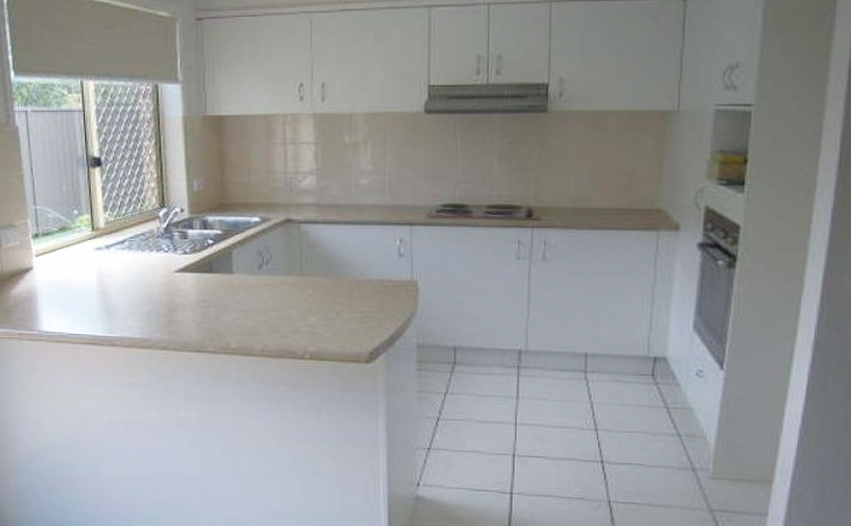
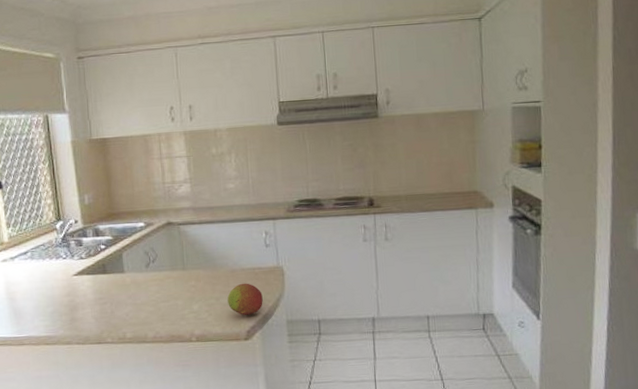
fruit: none [349,297,391,334] -> present [227,283,263,315]

